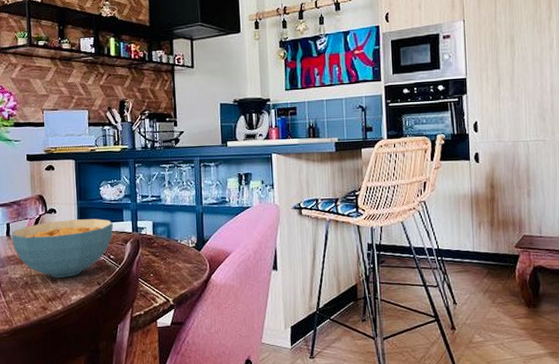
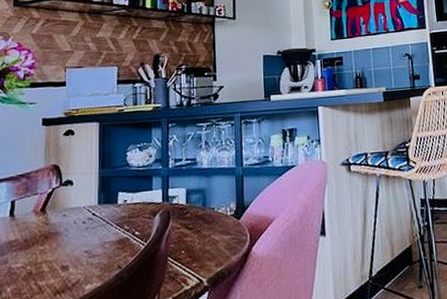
cereal bowl: present [12,218,114,278] -> none [16,188,141,264]

